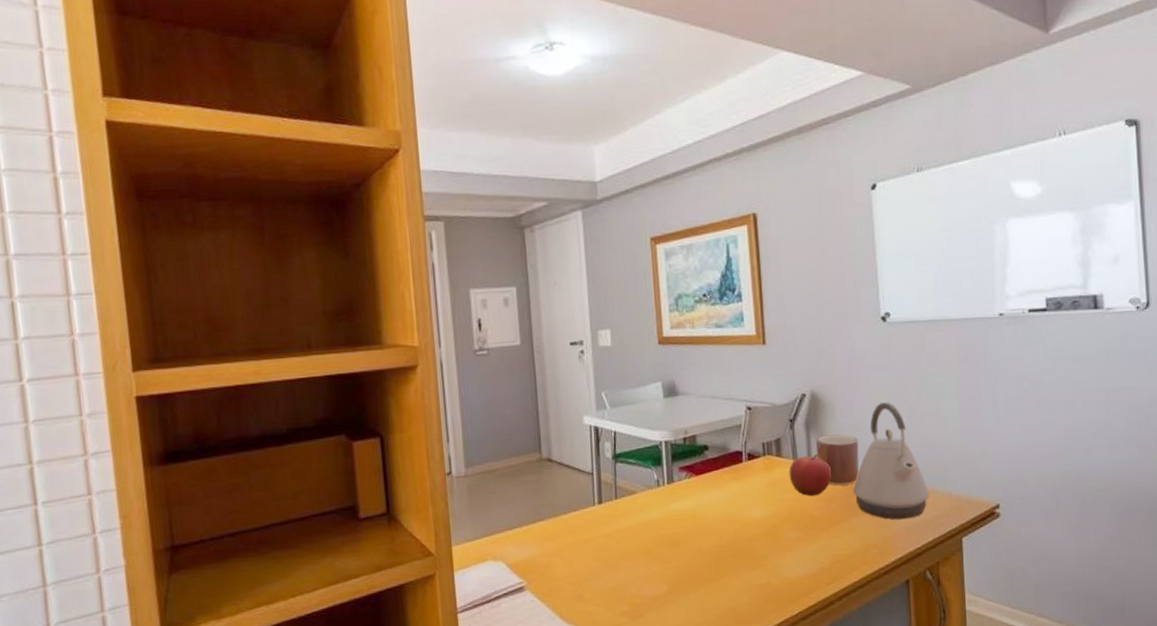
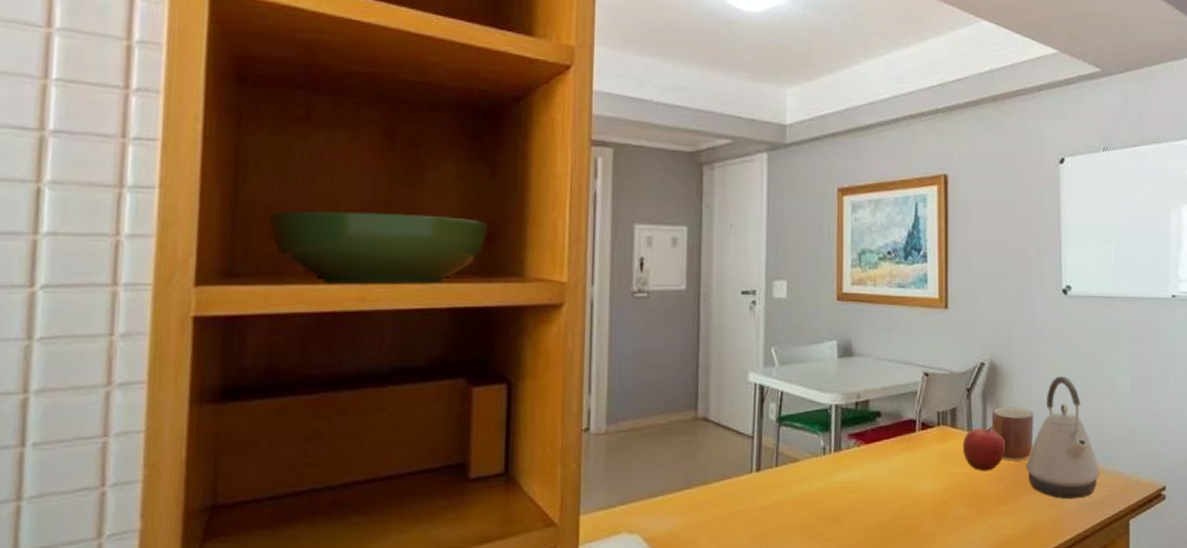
bowl: none [177,297,349,362] -> present [269,210,489,284]

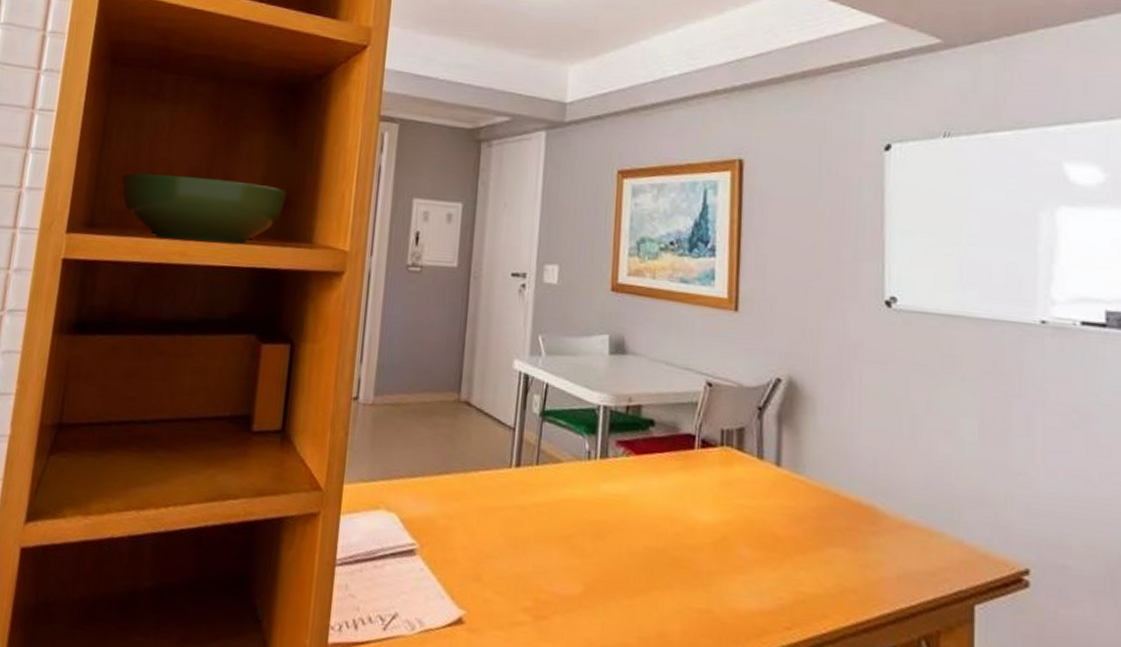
fruit: present [962,426,1006,472] -> none [750,455,805,510]
mug: present [991,407,1034,461] -> none [787,434,843,504]
kettle: present [1025,376,1100,500] -> none [830,406,932,564]

